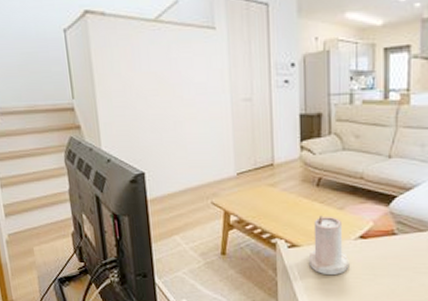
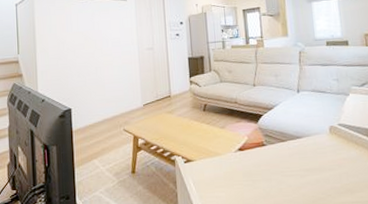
candle: present [308,215,349,276] -> none [200,134,233,184]

